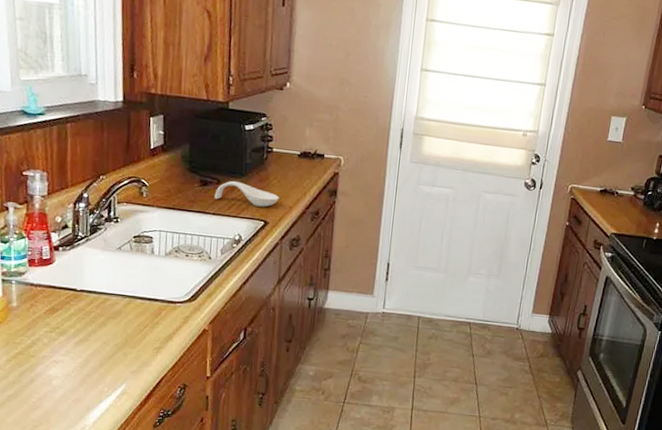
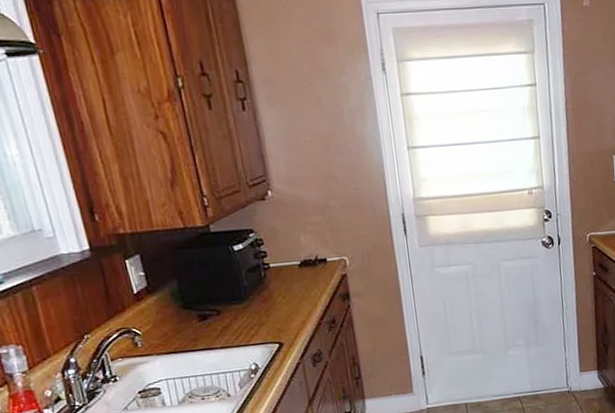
spoon rest: present [214,180,279,207] -> none [217,307,289,332]

